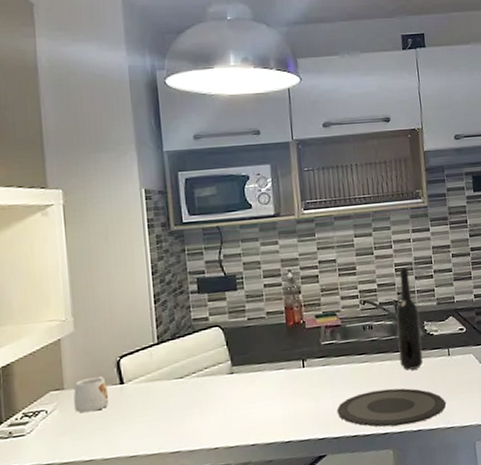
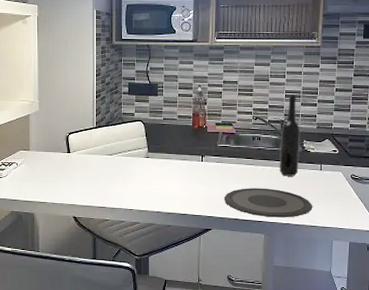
mug: present [73,375,110,413] -> none [36,144,59,169]

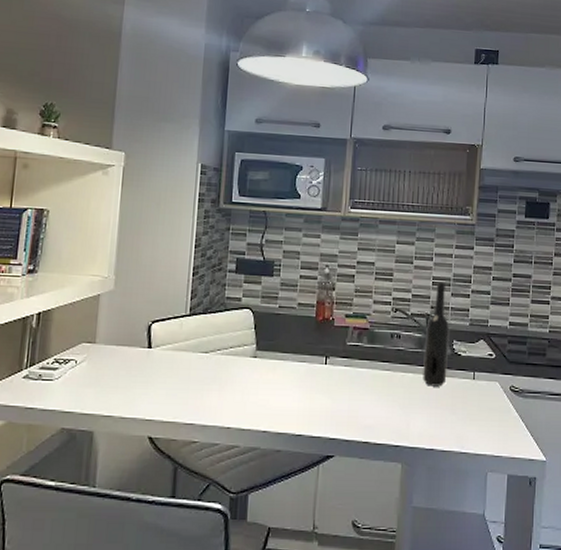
plate: present [224,188,312,218] -> none [351,400,462,442]

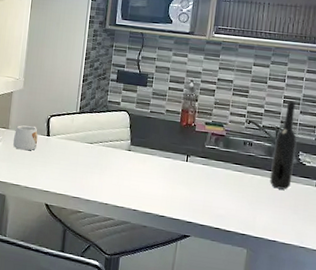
mug: none [102,336,136,370] -> present [13,125,38,151]

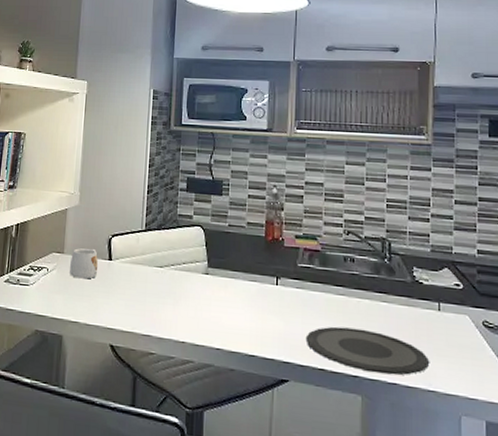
plate: none [206,196,303,235] -> present [305,326,429,375]
bottle: present [270,100,297,190] -> none [381,204,409,316]

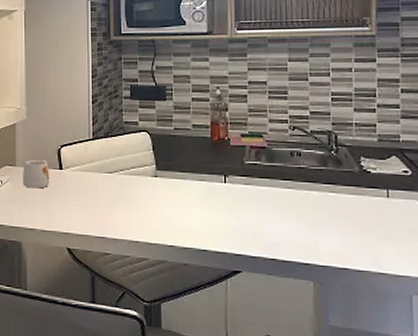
plate: present [305,326,429,375] -> none [256,218,379,261]

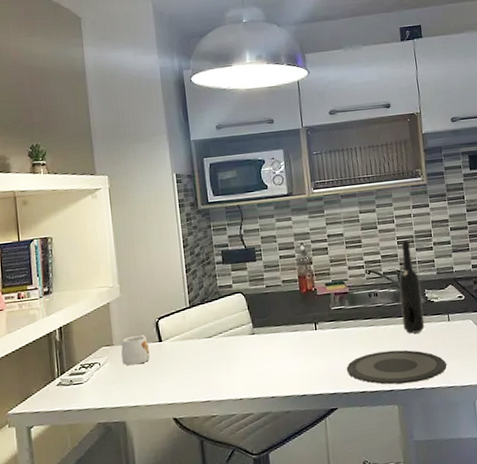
plate: none [256,218,379,261] -> present [346,349,447,385]
bottle: none [328,97,357,205] -> present [398,240,425,334]

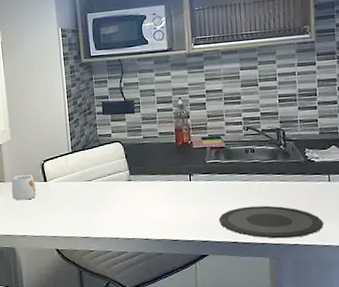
bottle: present [398,240,425,334] -> none [277,98,303,191]

